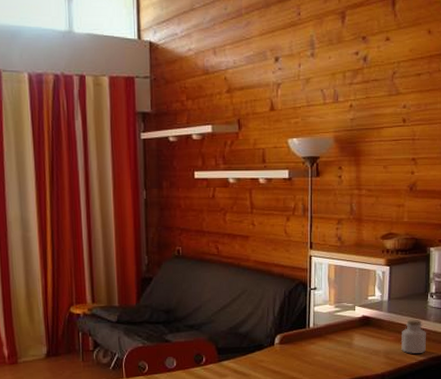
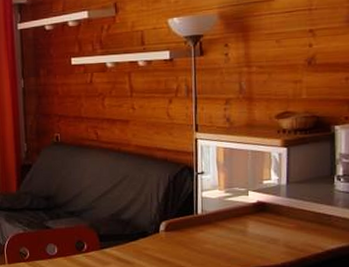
jar: present [400,319,426,354] -> none [303,204,334,243]

